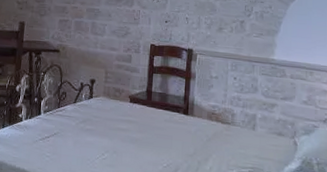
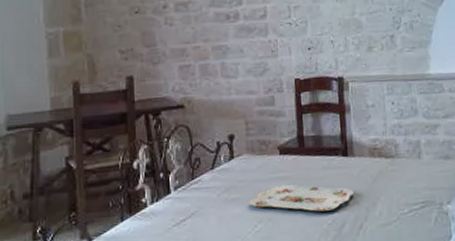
serving tray: none [100,126,189,156] -> present [249,184,354,212]

